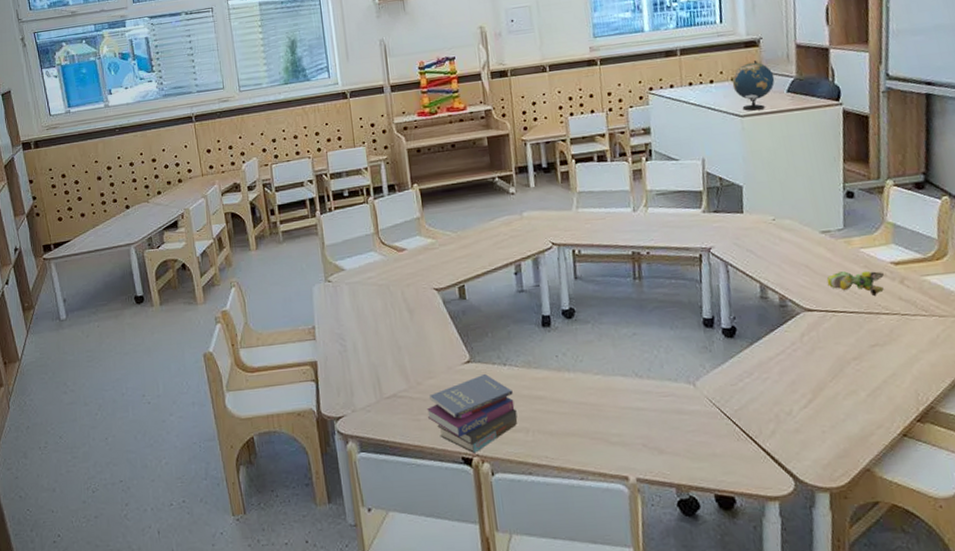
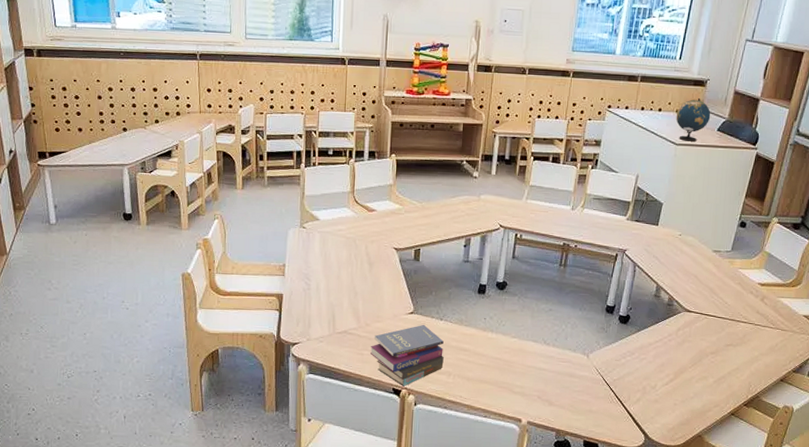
toy dinosaur: present [826,270,884,296] -> none [707,285,751,307]

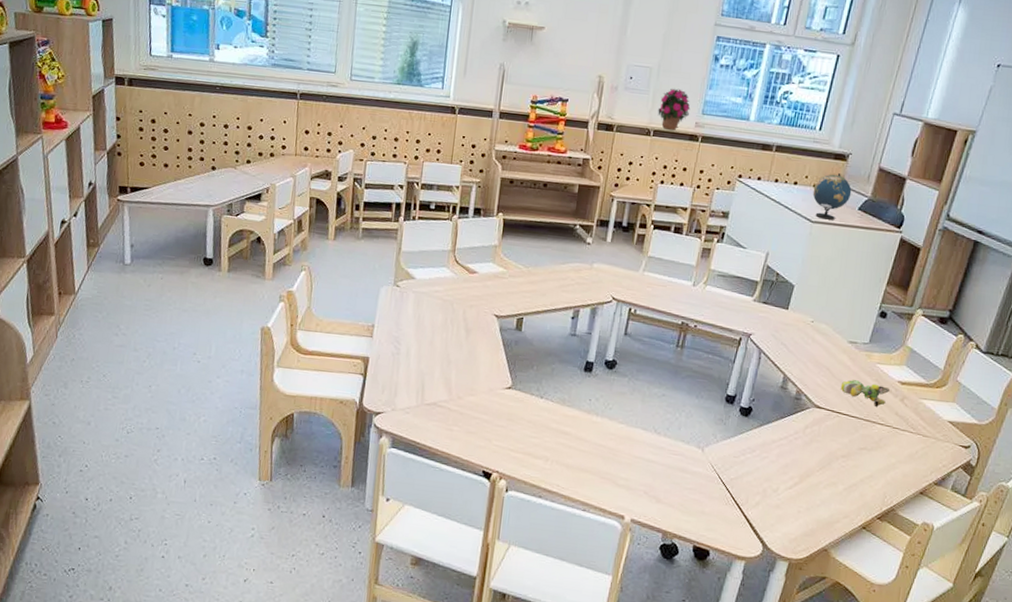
books: present [370,324,444,386] -> none [461,401,543,470]
potted flower: none [532,28,561,69] -> present [658,88,691,131]
toy dinosaur: none [707,285,751,307] -> present [840,380,890,407]

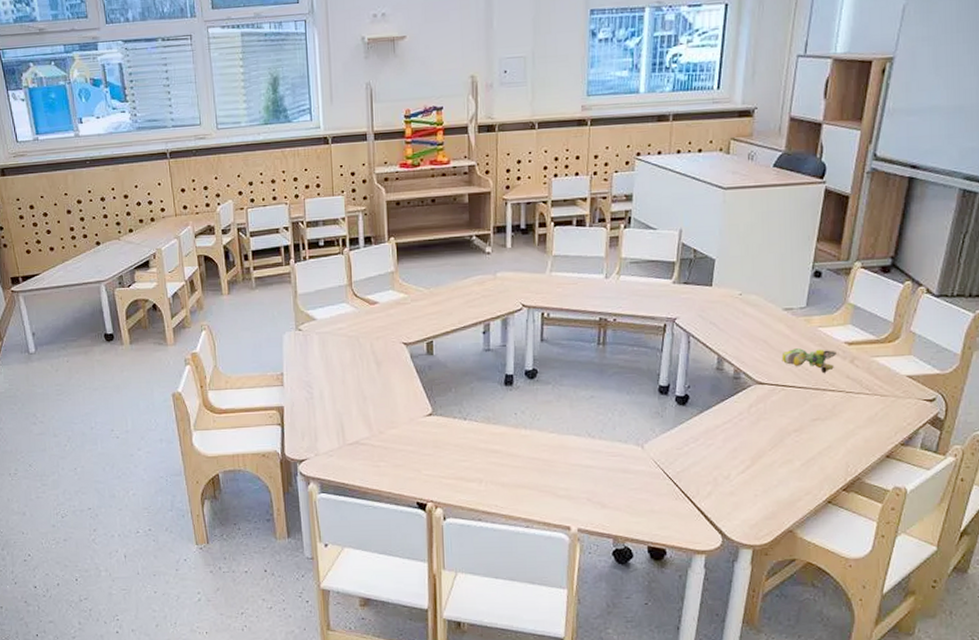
potted flower: present [658,88,691,131] -> none [539,74,574,120]
globe: present [813,173,852,220] -> none [720,131,763,184]

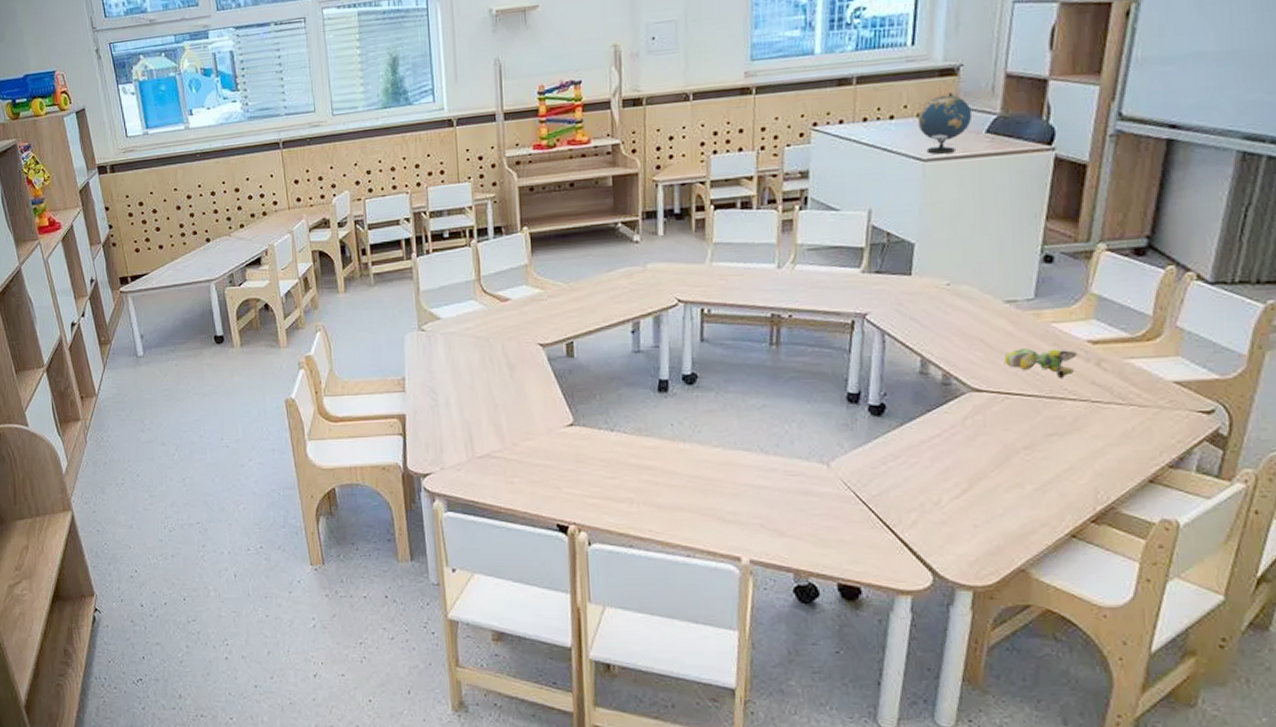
globe: none [720,131,763,184] -> present [917,93,973,154]

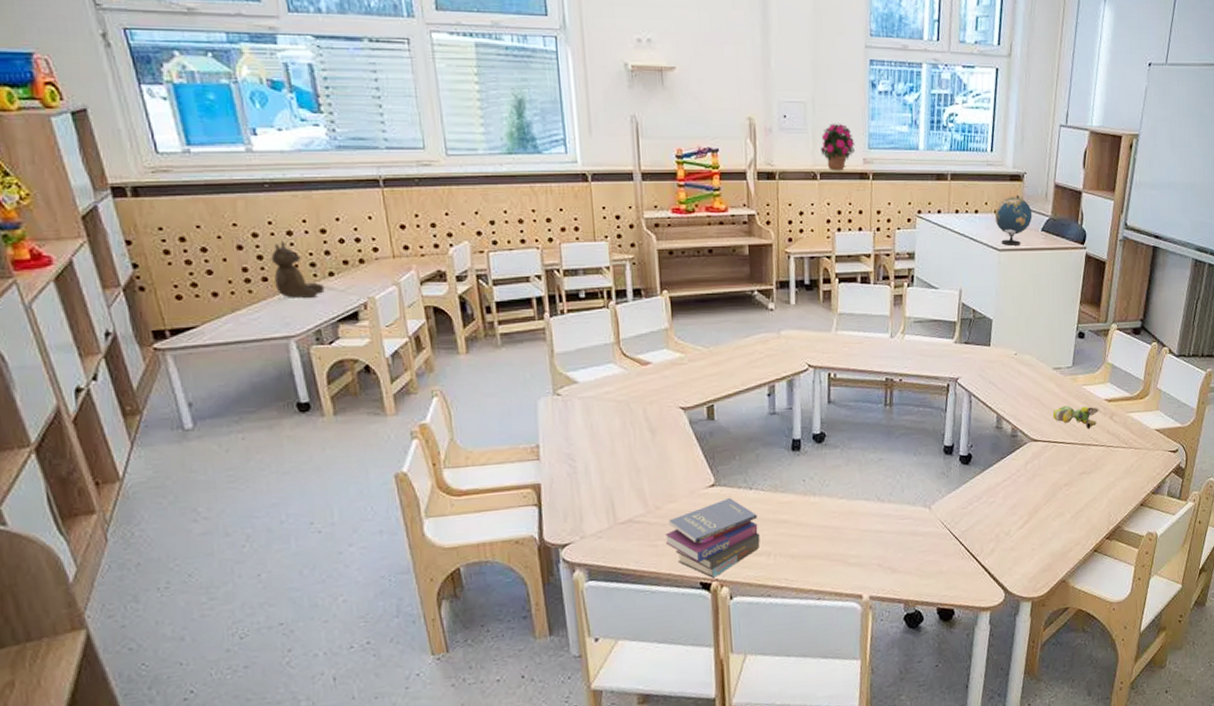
teddy bear: none [199,200,237,248] -> present [271,240,325,298]
books: none [522,438,622,521] -> present [666,497,760,578]
potted flower: none [694,38,735,90] -> present [821,123,855,171]

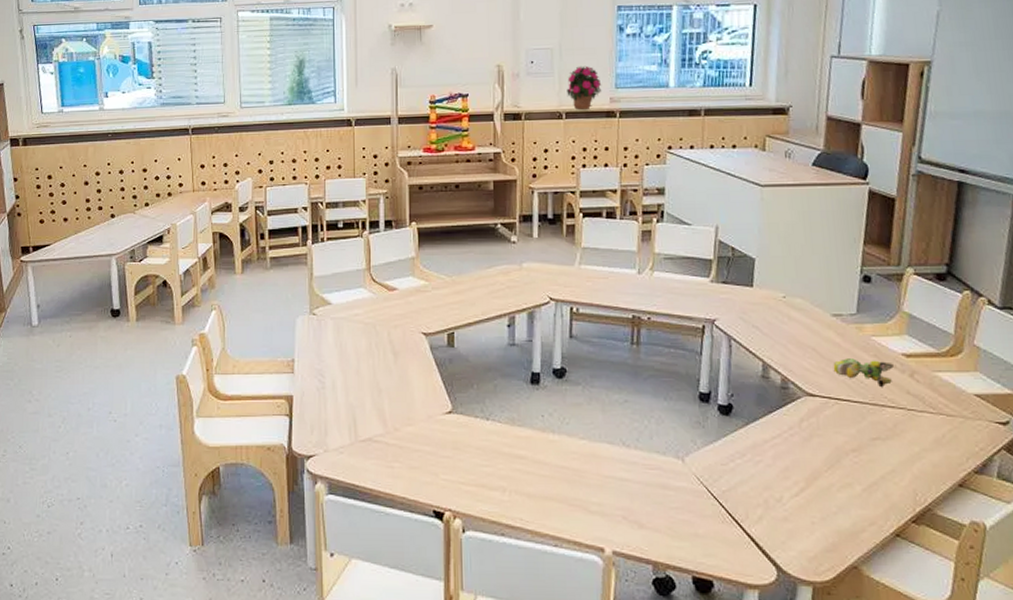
teddy bear: present [271,240,325,298] -> none [106,178,141,224]
books: present [666,497,760,578] -> none [402,426,495,507]
globe: present [994,195,1033,246] -> none [755,129,801,181]

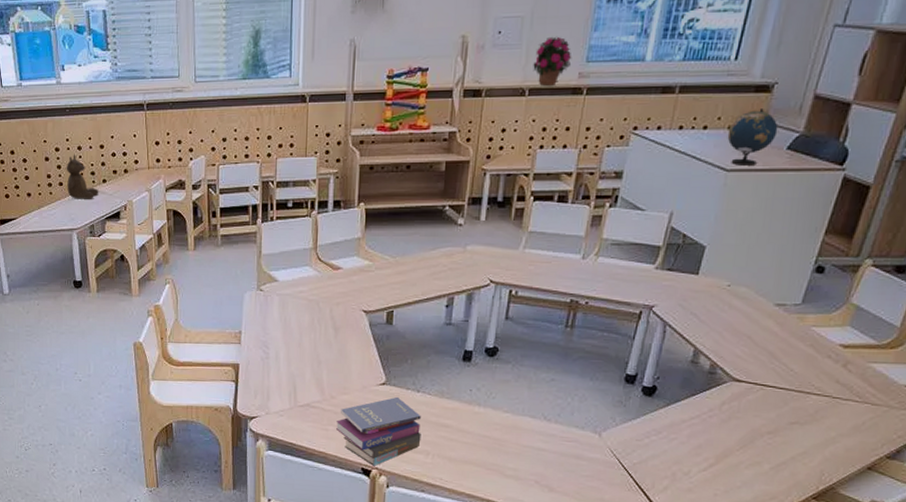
teddy bear: none [106,178,141,224] -> present [66,154,99,199]
books: none [402,426,495,507] -> present [336,396,421,466]
globe: none [755,129,801,181] -> present [727,109,778,165]
toy dinosaur: present [833,359,894,387] -> none [765,347,828,375]

